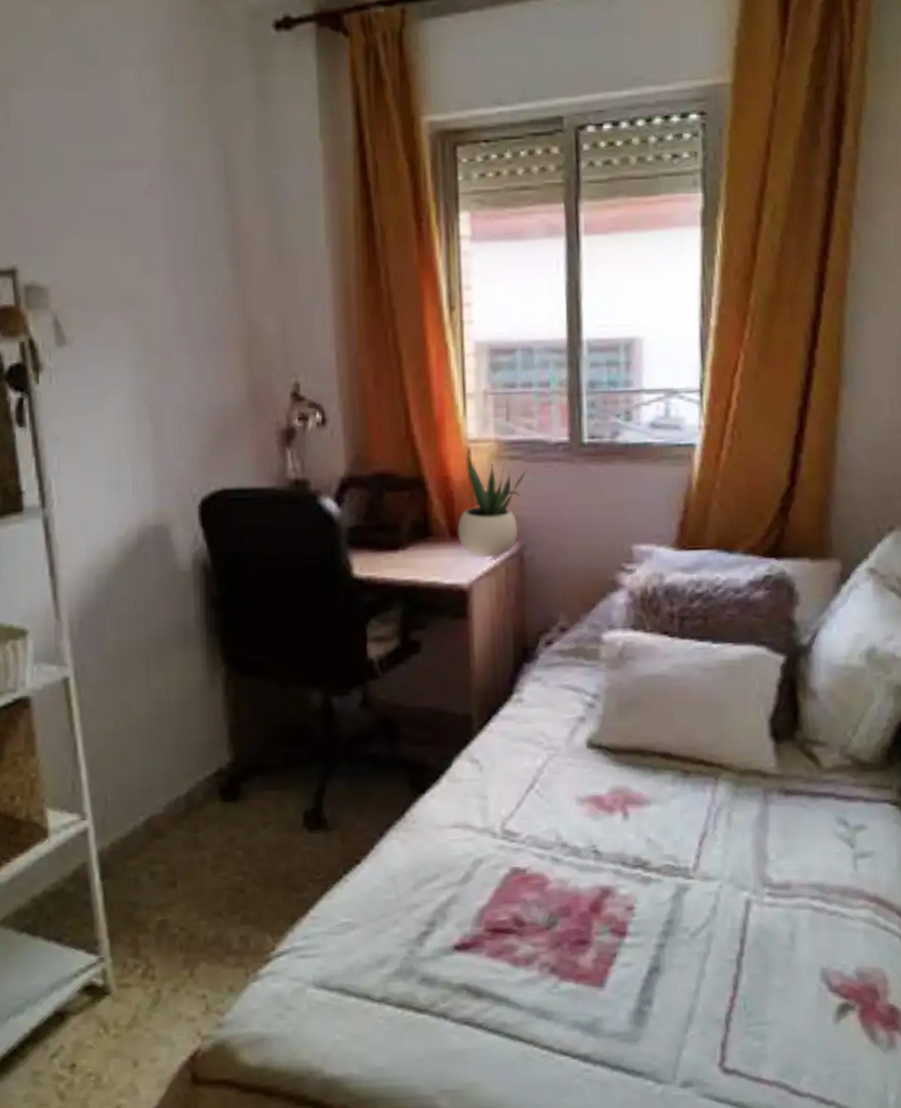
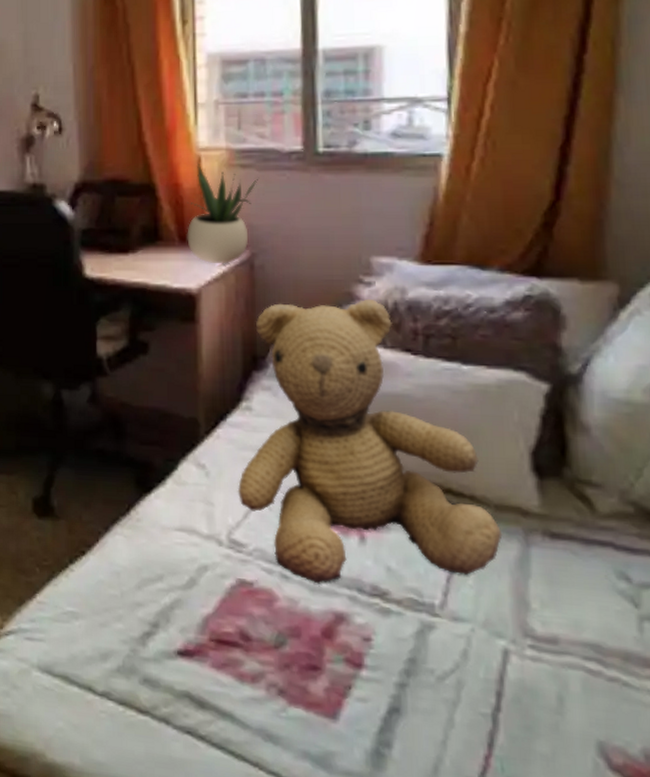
teddy bear: none [510,585,746,863] -> present [237,298,503,584]

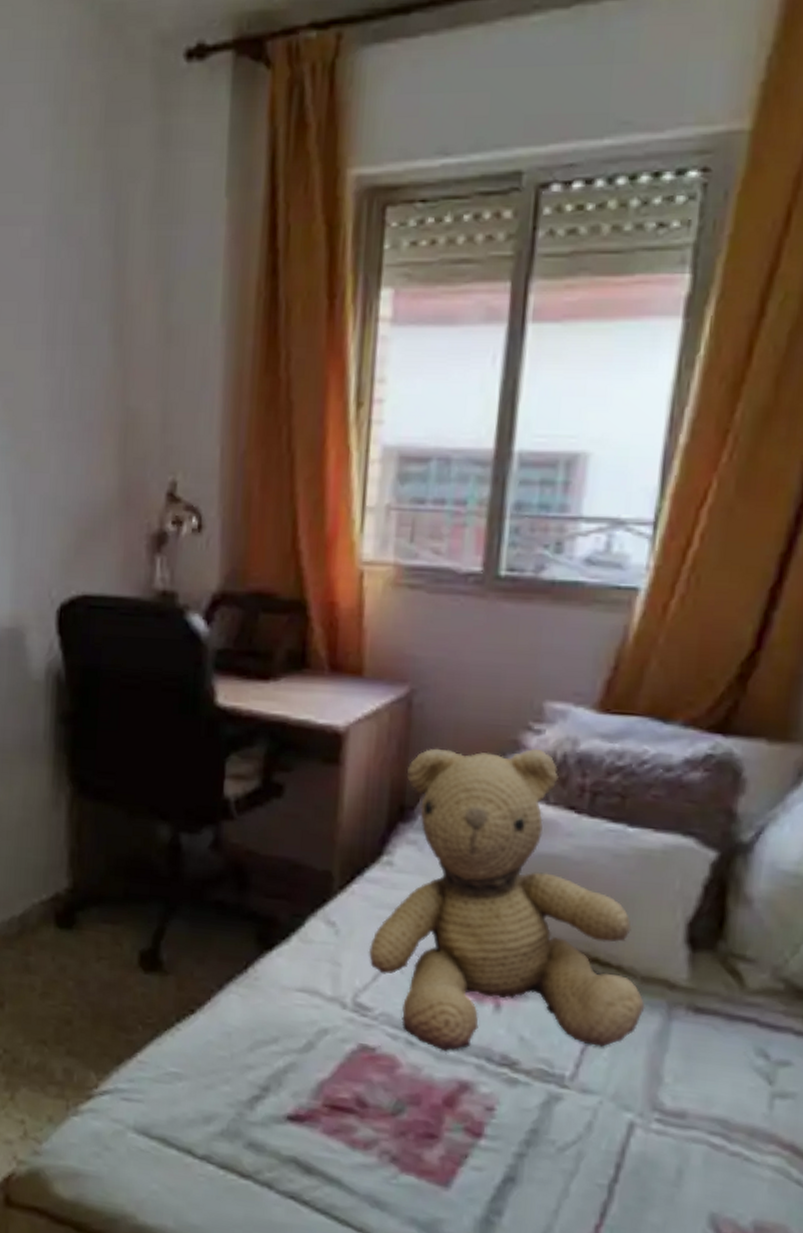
potted plant: present [187,163,258,264] -> none [338,579,427,700]

